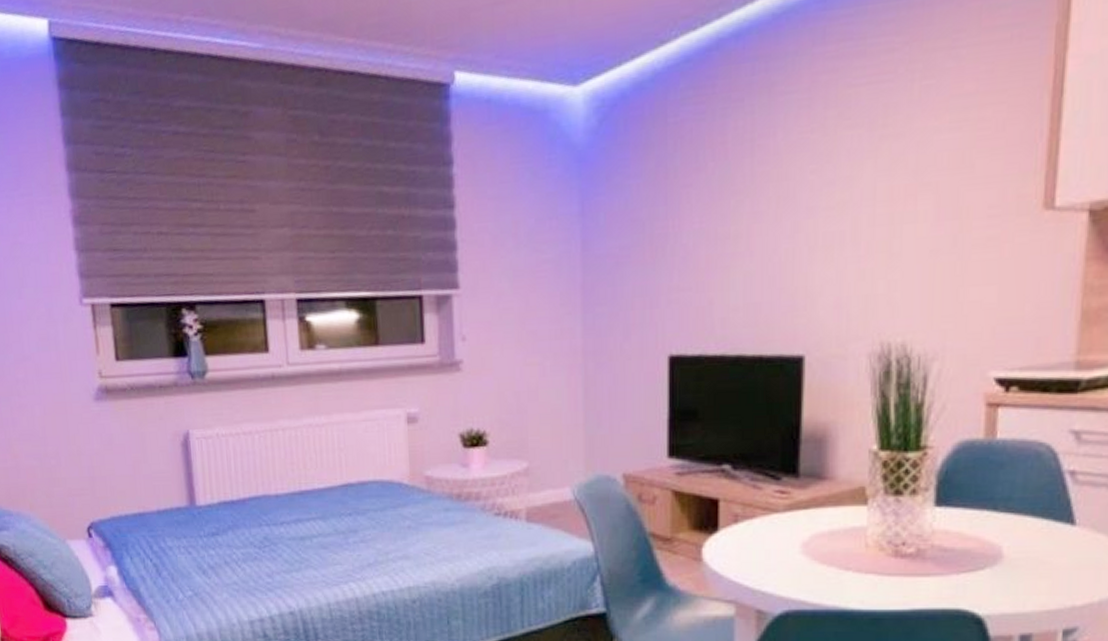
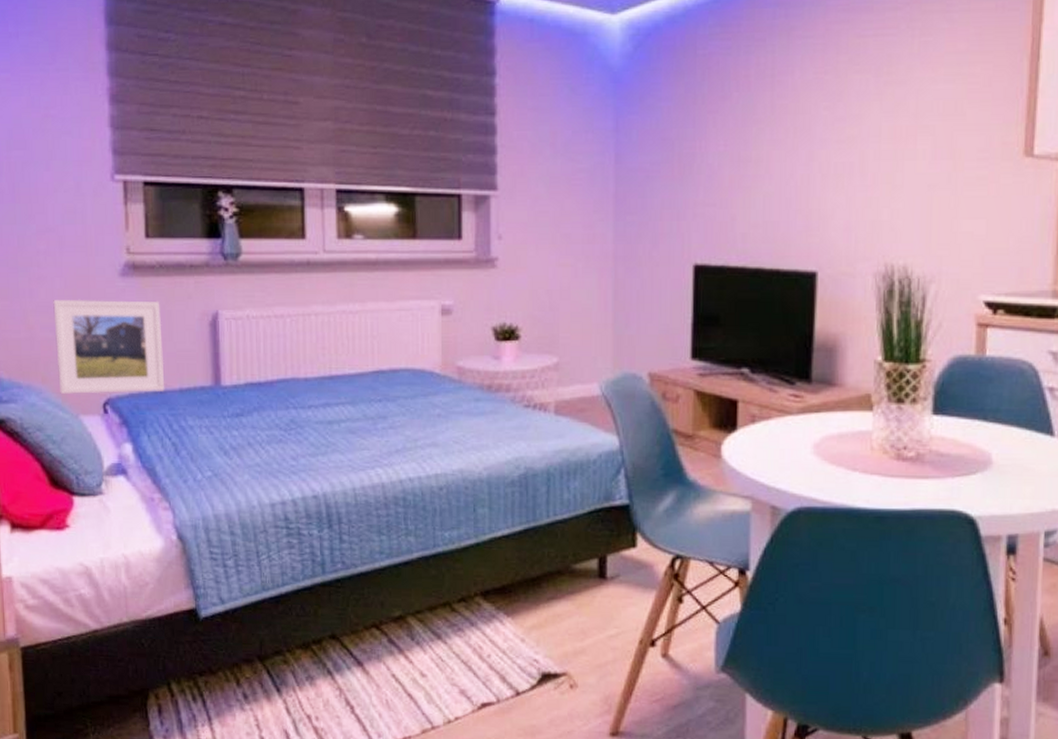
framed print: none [34,423,144,520] -> present [53,299,165,394]

